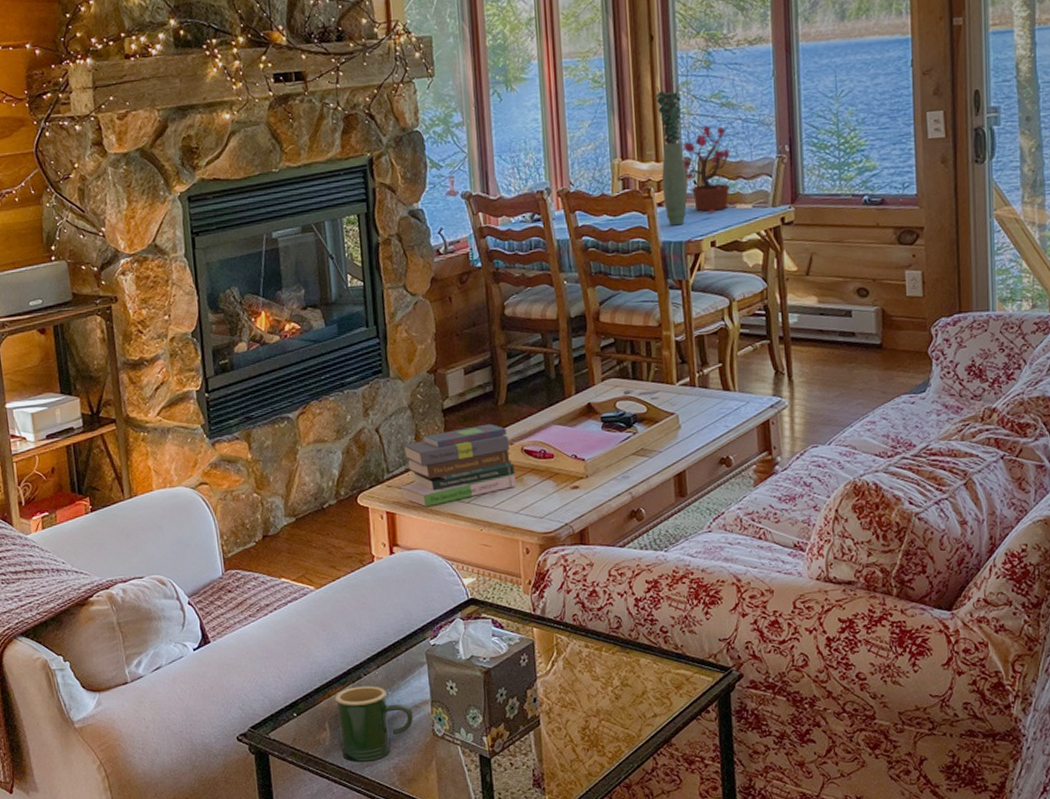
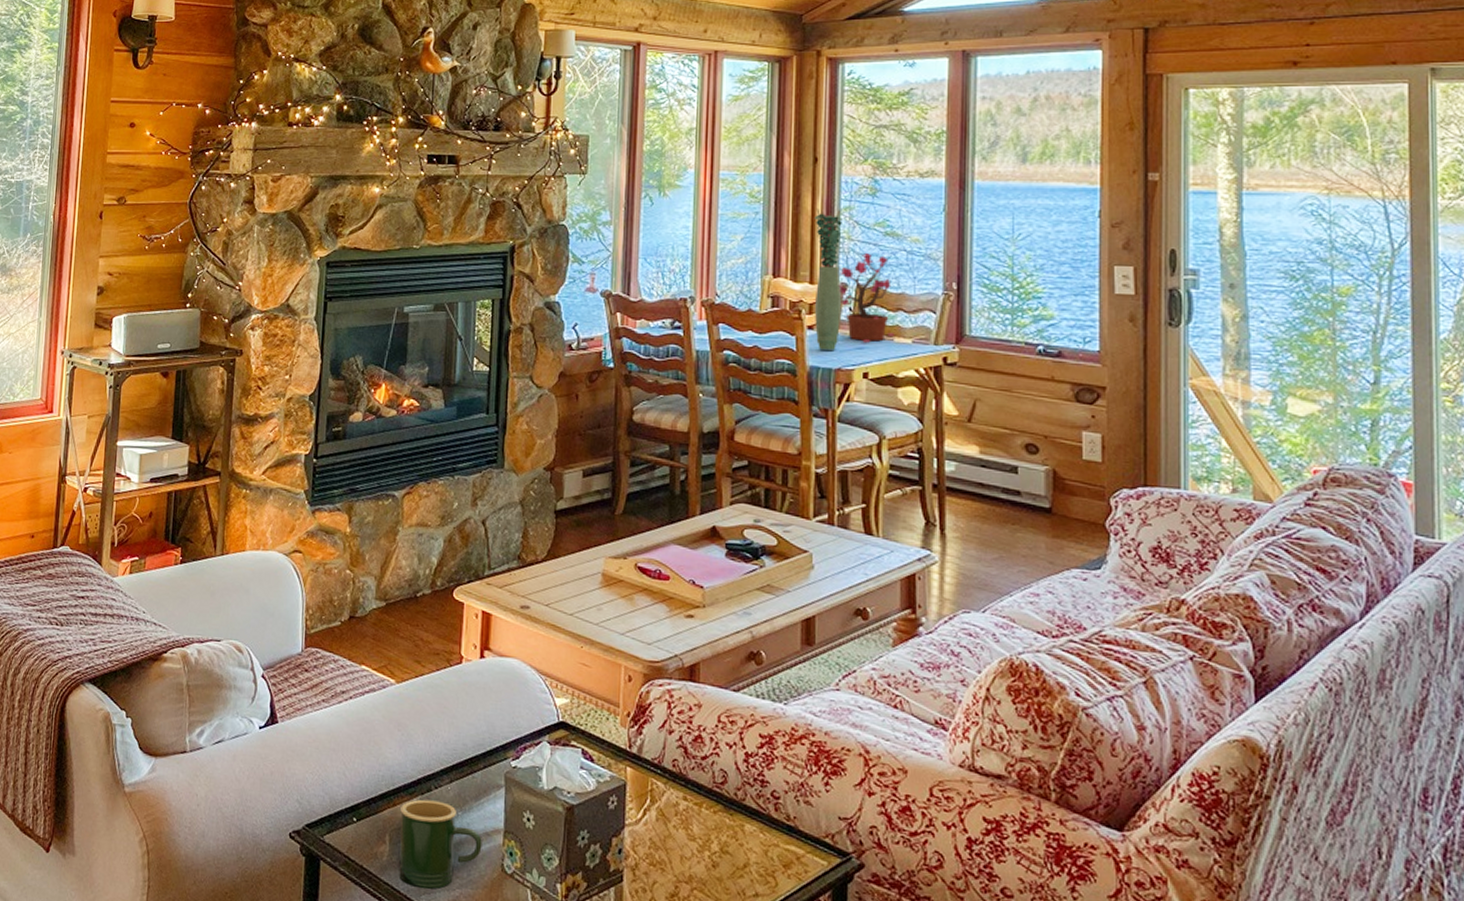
books: present [399,423,517,507] -> none [499,532,626,613]

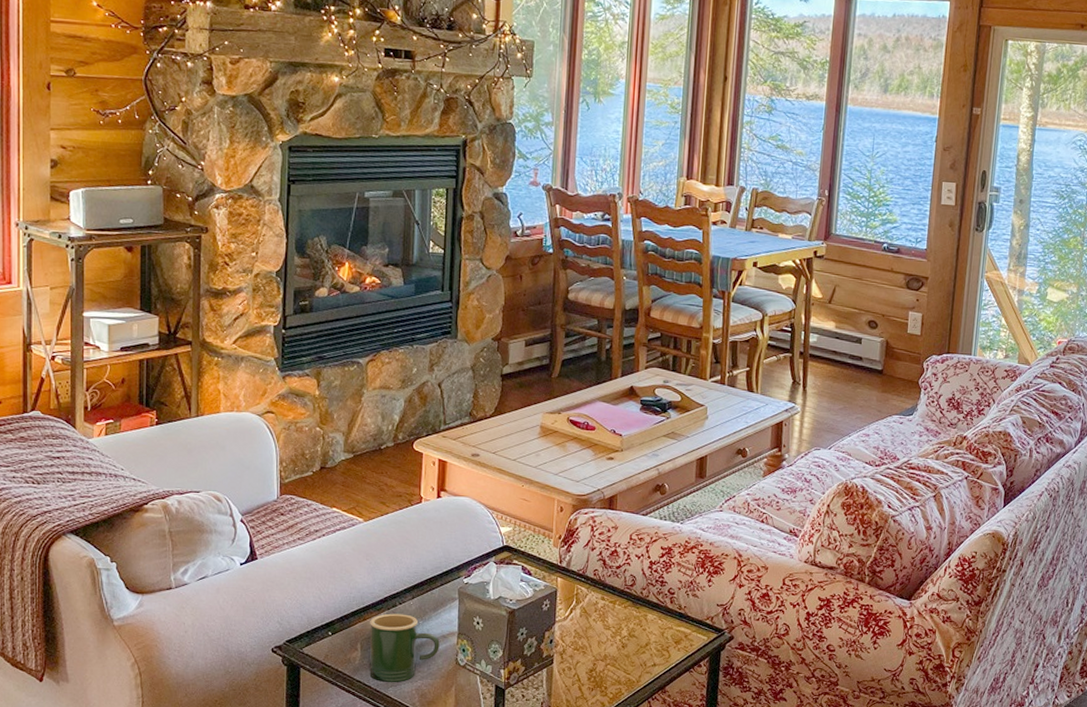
vase: present [814,208,842,350] -> none [718,121,744,243]
potted plant: present [839,253,895,344] -> none [738,162,780,239]

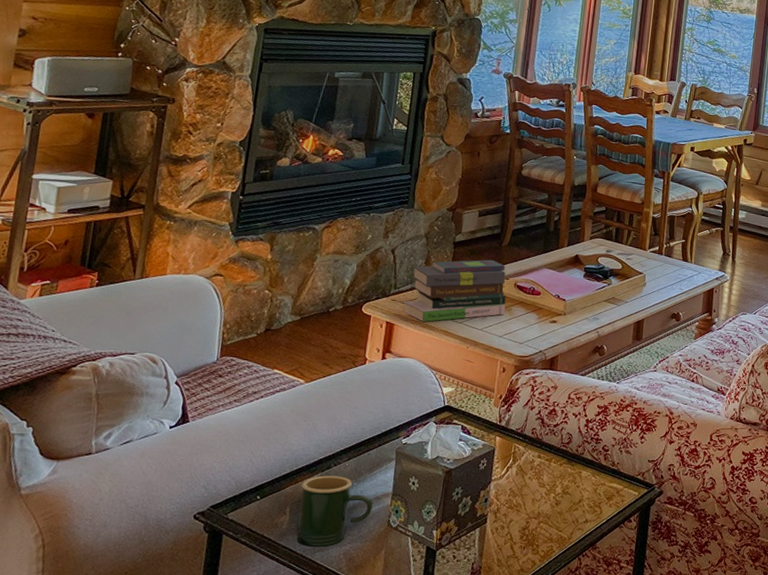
books: none [453,392,560,459] -> present [403,259,506,322]

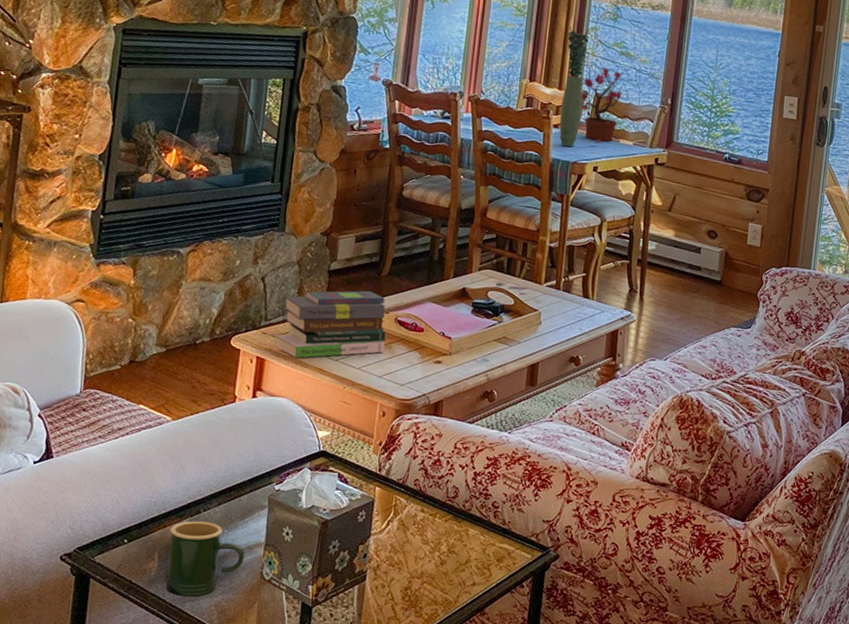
vase: none [661,27,686,130] -> present [559,26,589,147]
potted plant: none [680,62,715,127] -> present [581,68,622,143]

